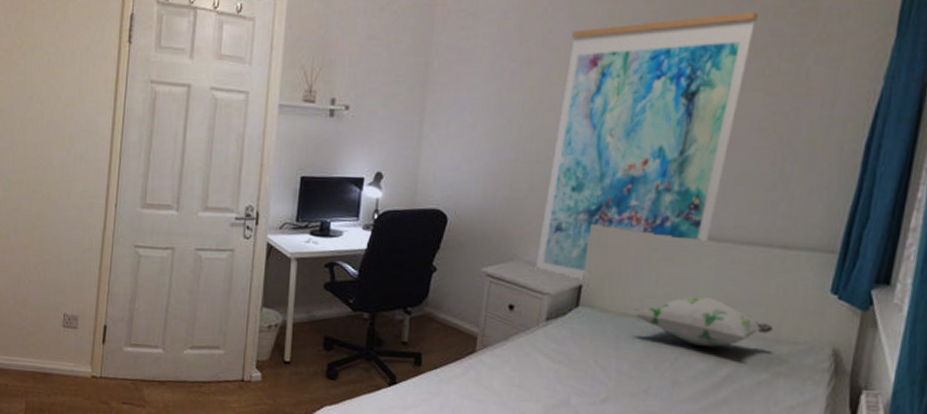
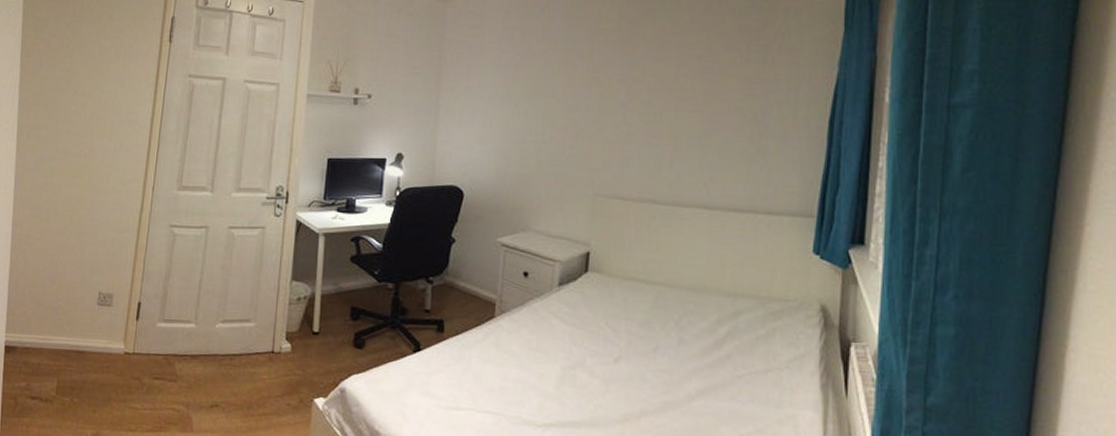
wall art: present [535,11,758,311] -> none [546,10,726,274]
decorative pillow: present [635,295,774,347] -> none [640,259,766,306]

